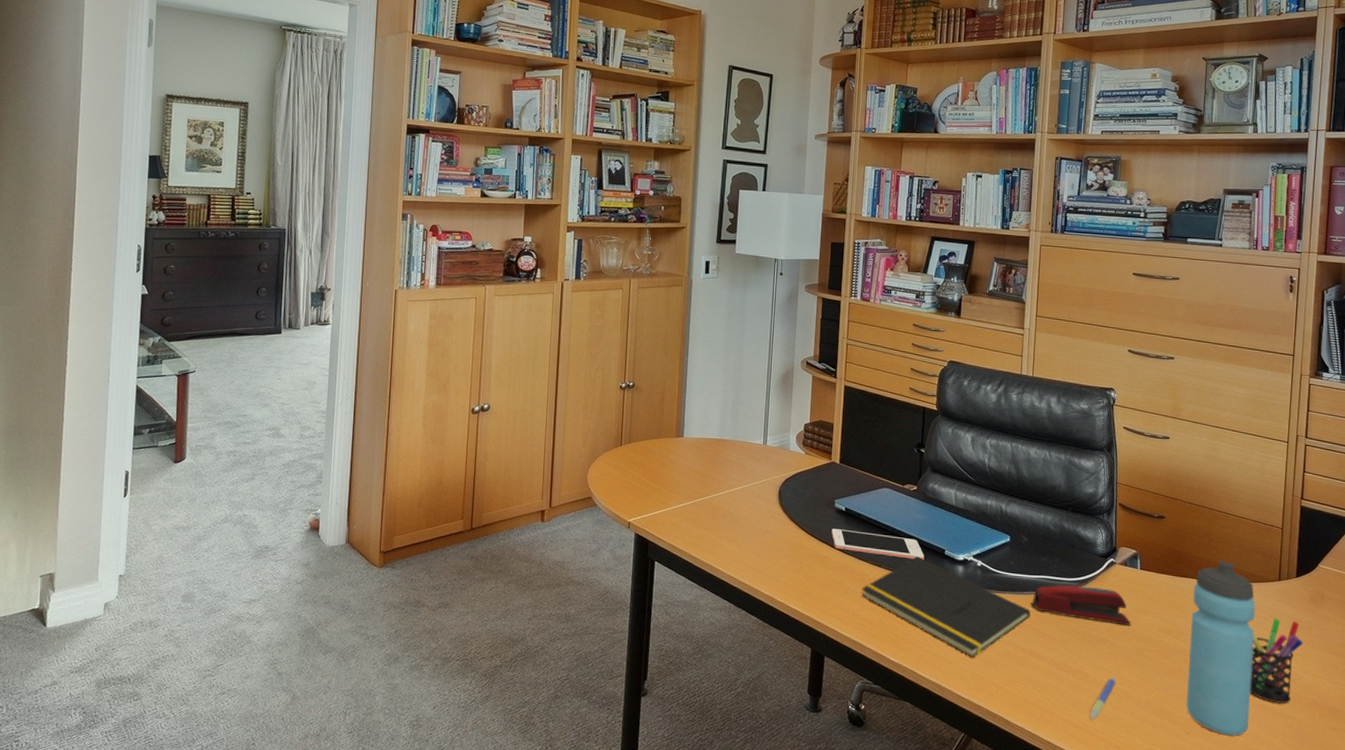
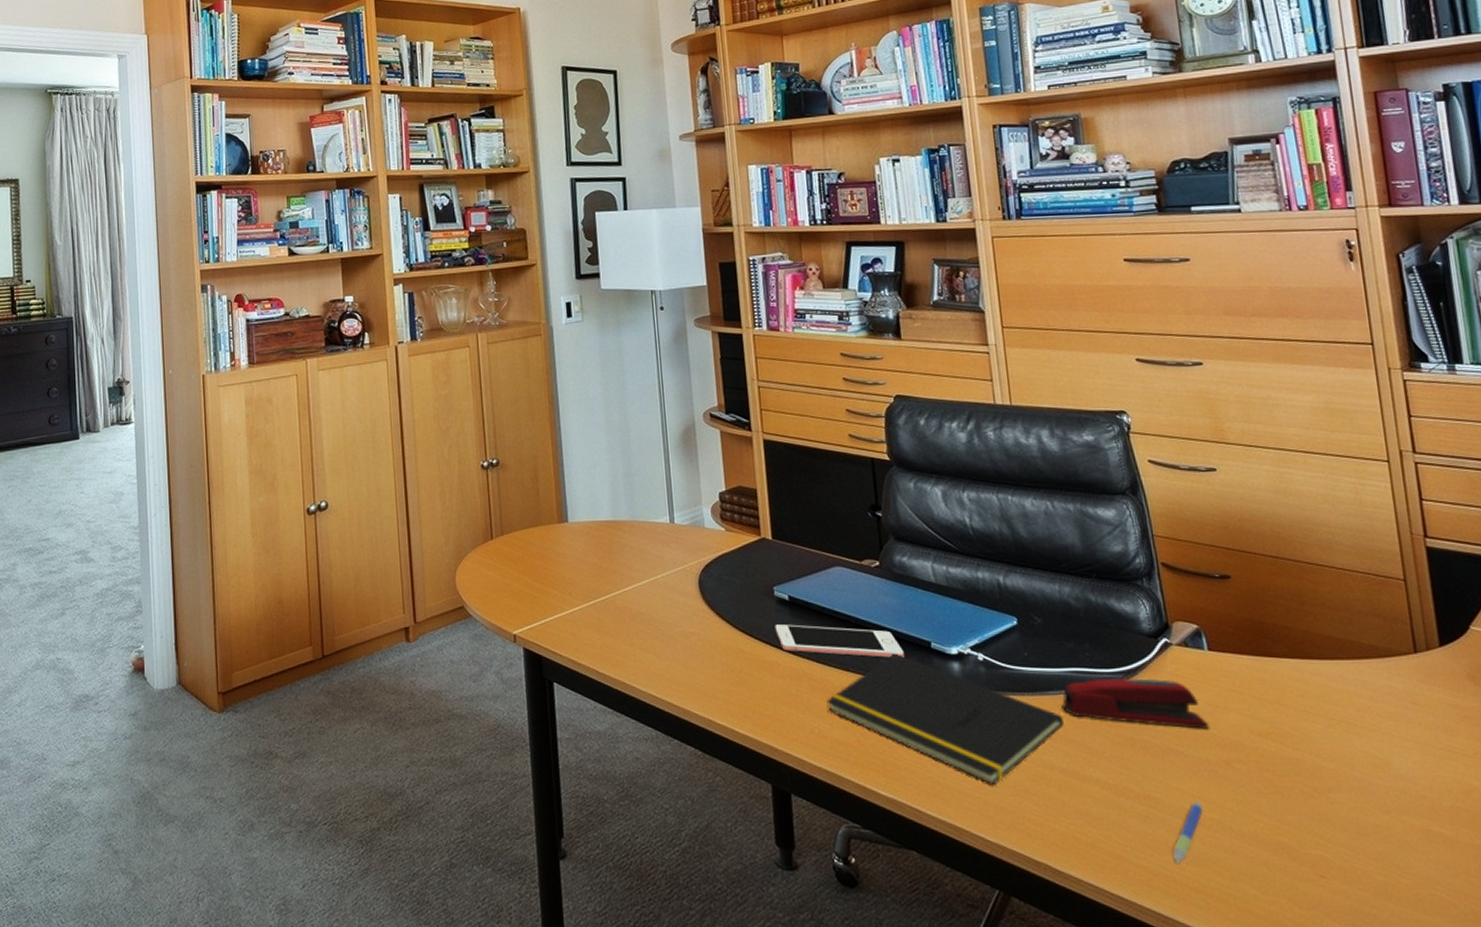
water bottle: present [1186,560,1256,737] -> none [1290,629,1412,879]
pen holder: present [1247,618,1304,704] -> none [1380,705,1471,827]

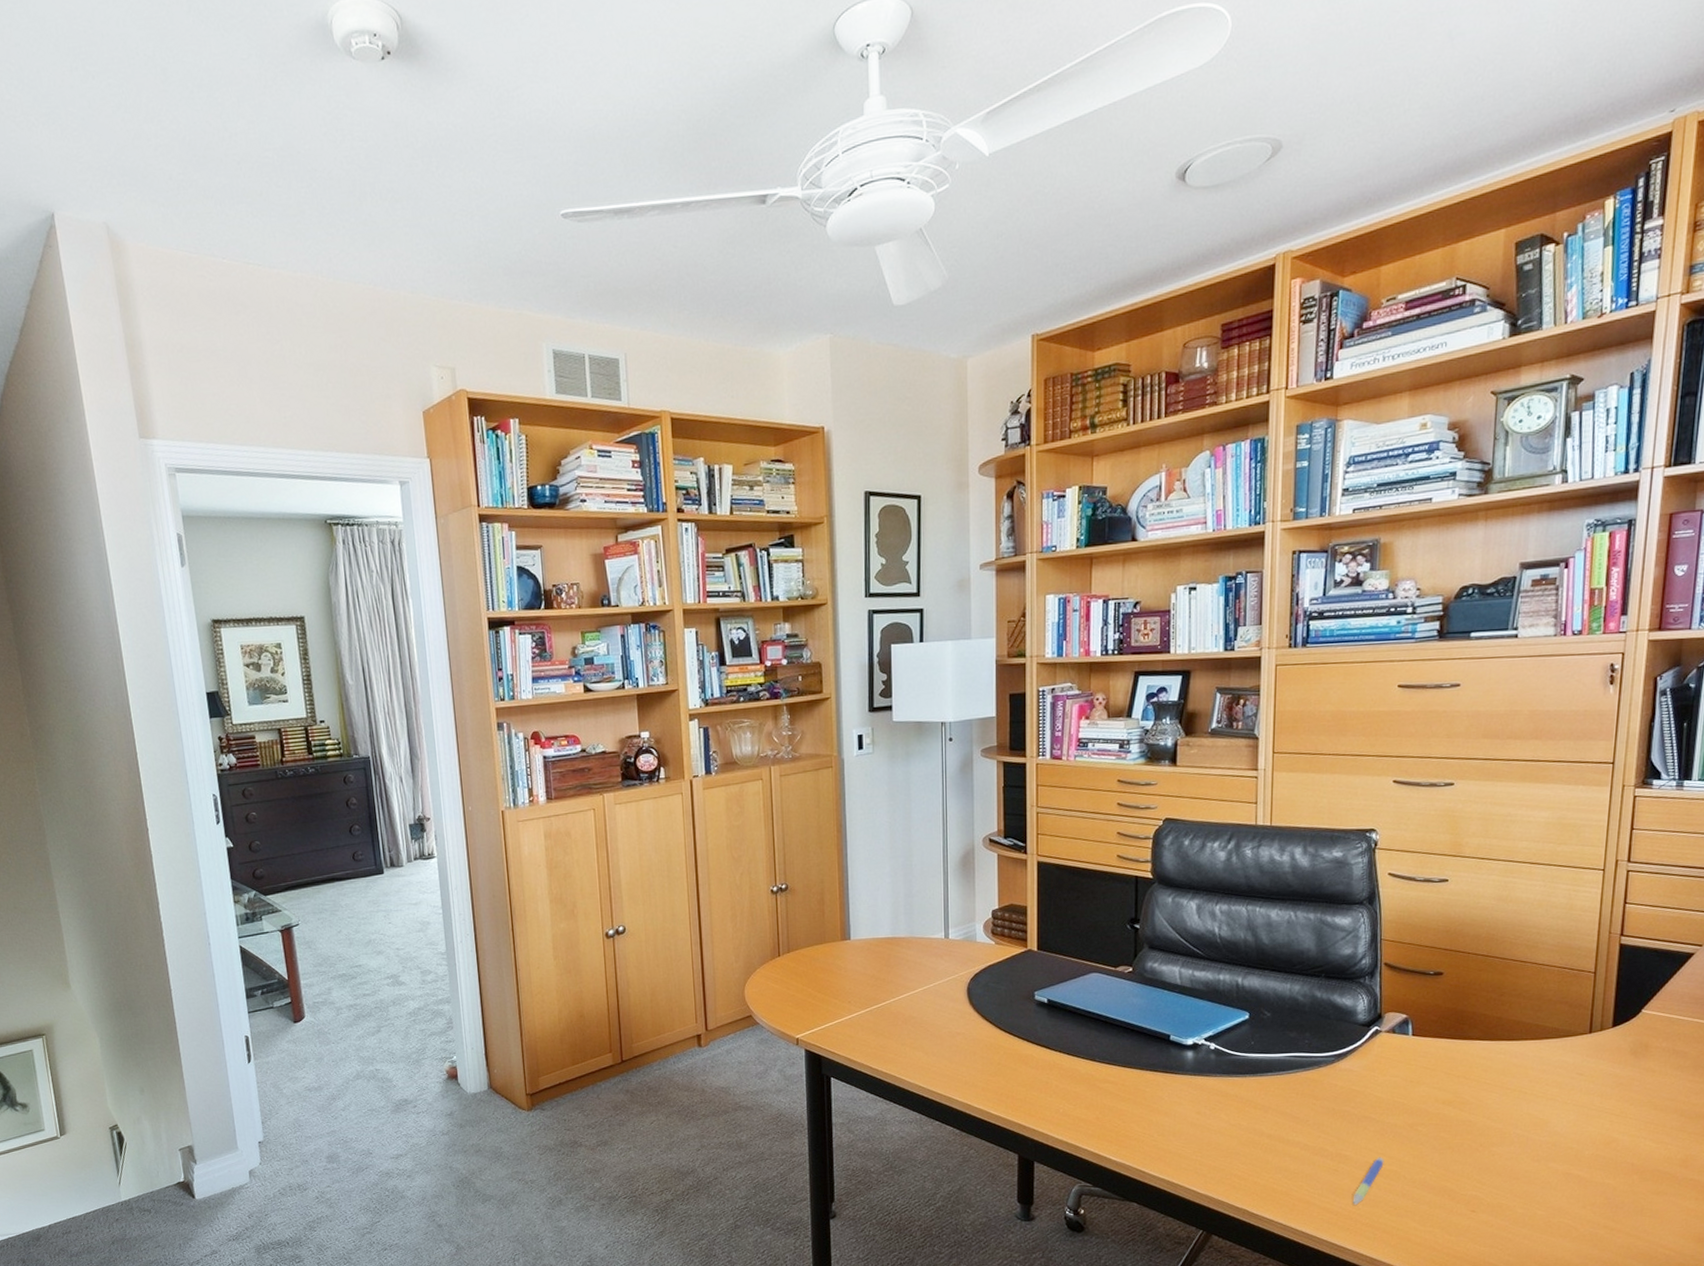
cell phone: present [775,624,905,658] -> none [1033,1023,1146,1049]
notepad: present [826,653,1064,786] -> none [1072,1045,1277,1150]
stapler: present [1061,677,1210,729] -> none [1277,1060,1402,1100]

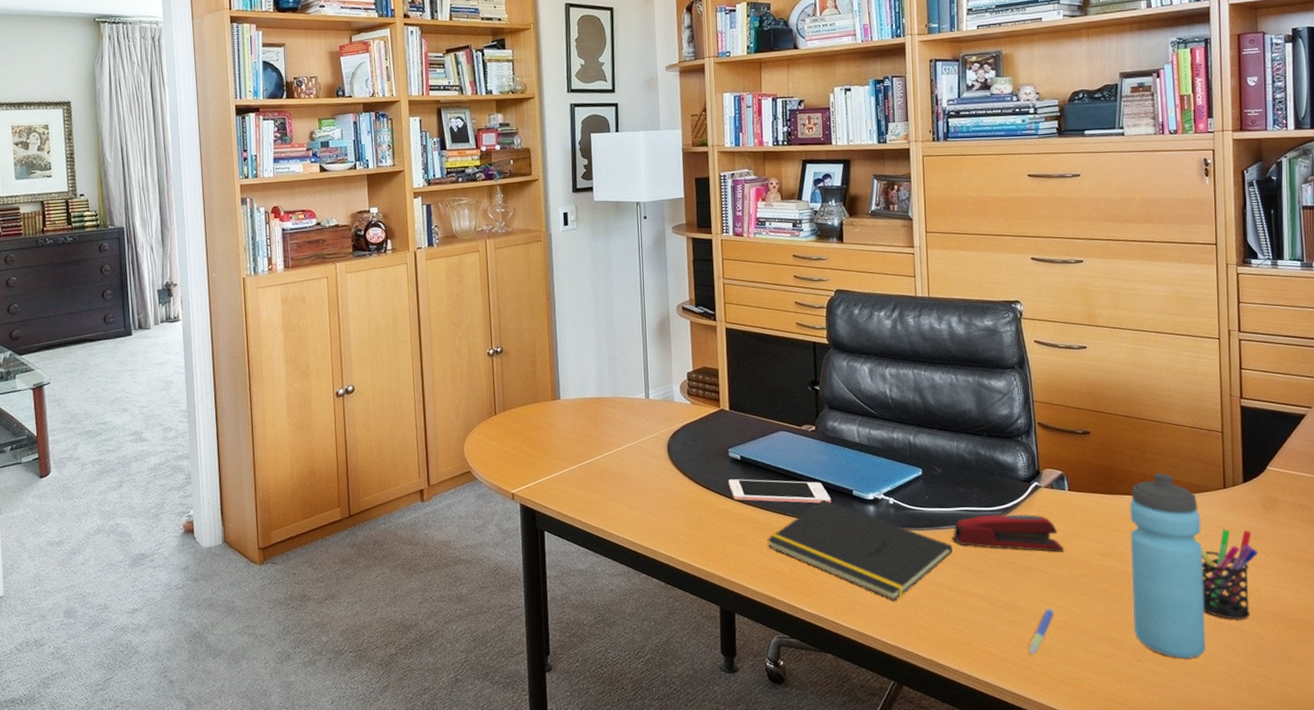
cell phone: none [1033,1023,1146,1049] -> present [728,479,832,504]
notepad: none [1072,1045,1277,1150] -> present [767,500,953,601]
stapler: none [1277,1060,1402,1100] -> present [952,514,1065,552]
water bottle: none [1471,1016,1560,1211] -> present [1129,472,1206,660]
pen holder: none [1548,1076,1621,1171] -> present [1193,528,1258,620]

